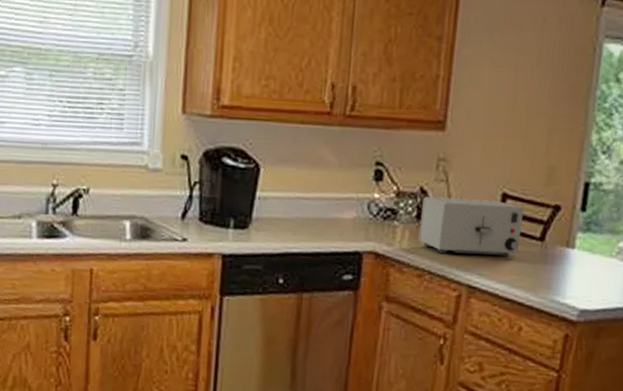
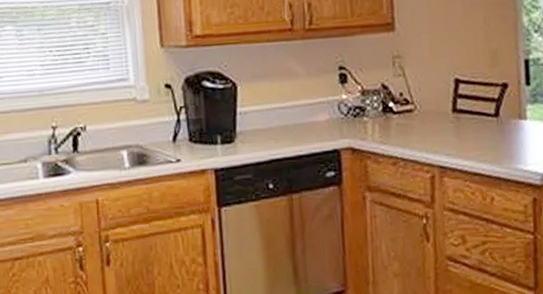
toaster: present [418,196,524,257] -> none [386,86,478,141]

